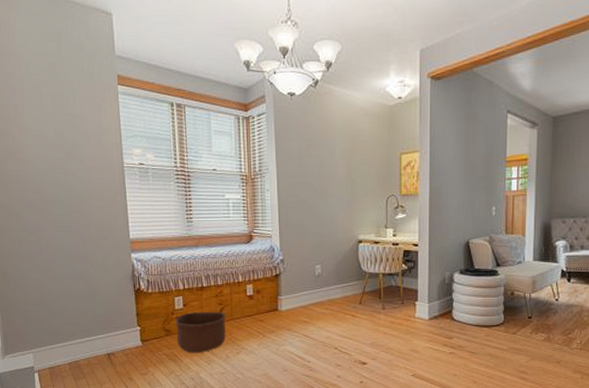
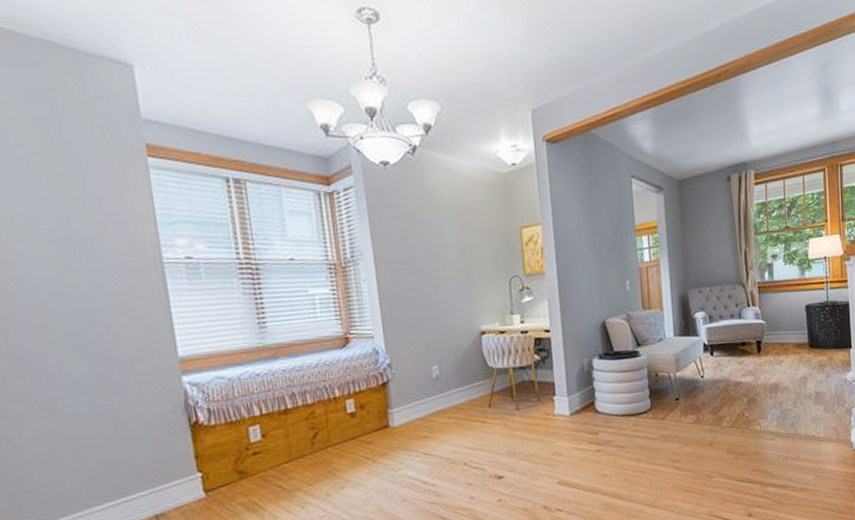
basket: present [175,312,226,353] -> none [251,438,324,497]

